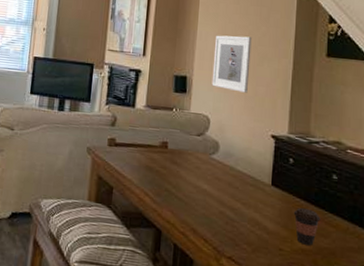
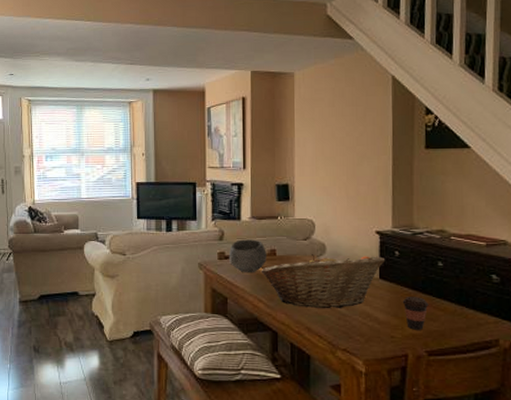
bowl: none [118,127,158,164] -> present [228,239,267,272]
fruit basket: none [151,150,279,212] -> present [262,253,386,309]
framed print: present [211,35,252,93] -> none [313,138,350,194]

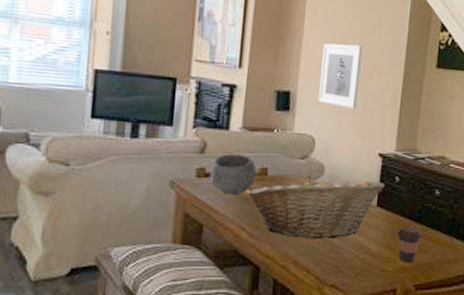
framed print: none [313,138,350,194] -> present [318,43,363,109]

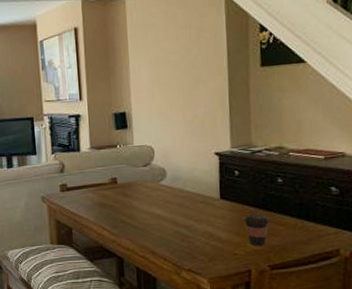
bowl: present [209,153,257,195] -> none [70,169,108,202]
fruit basket: present [248,174,385,240] -> none [104,177,226,233]
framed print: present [318,43,363,109] -> none [149,61,187,118]

